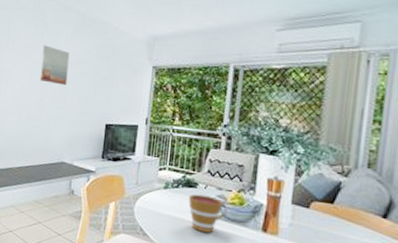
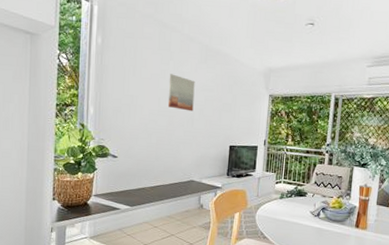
cup: present [188,194,228,233] -> none [300,201,330,232]

